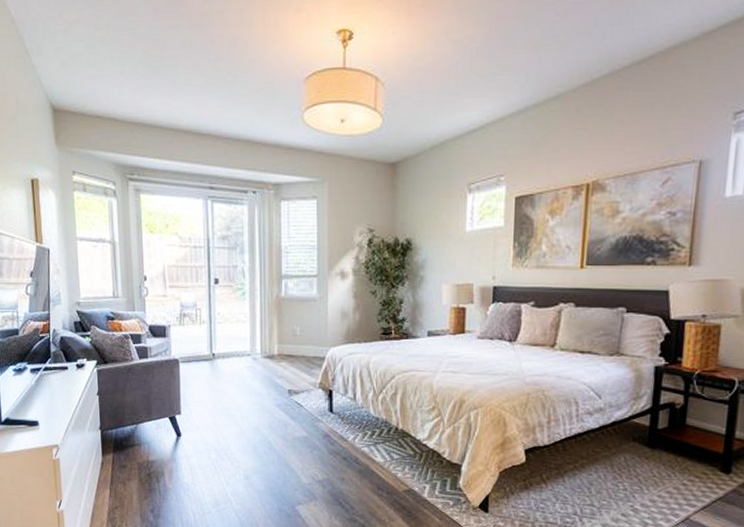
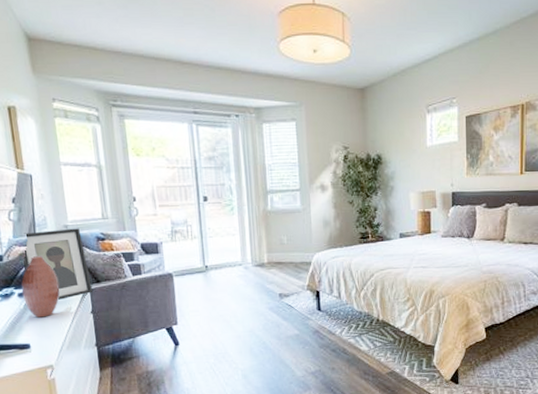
vase: none [33,332,69,395] -> present [21,256,60,318]
picture frame: none [36,306,101,379] -> present [22,228,94,300]

